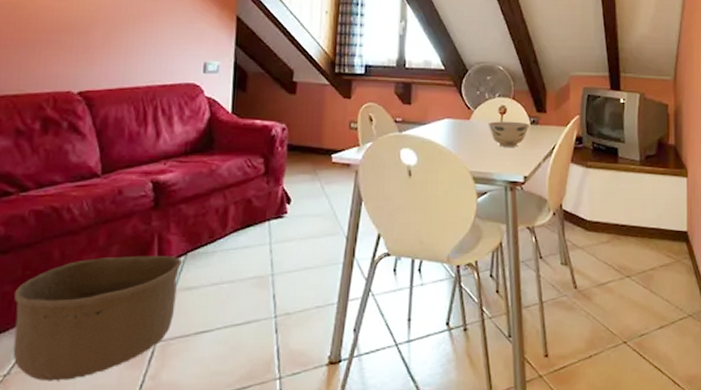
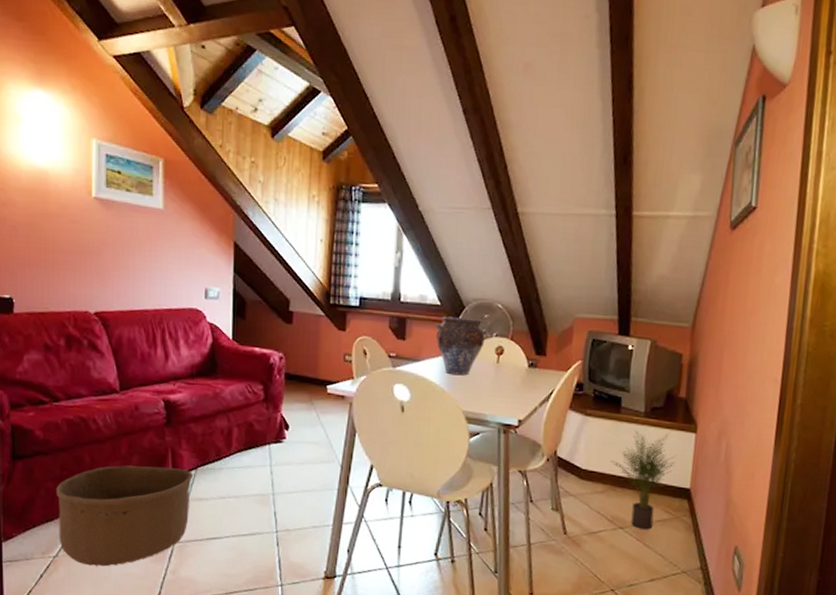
vase: none [440,80,490,136] -> present [435,316,487,375]
bowl: present [488,121,530,147] -> none [483,362,528,390]
potted plant: none [613,179,672,276] -> present [610,430,676,530]

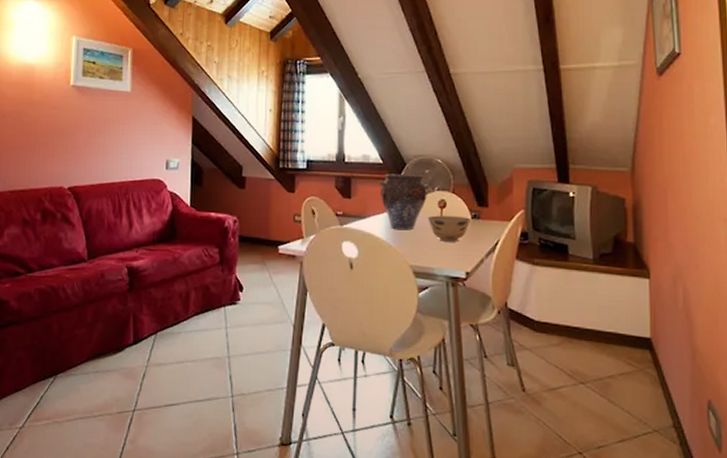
basket: present [56,465,194,567] -> none [26,332,153,437]
bowl: none [483,362,528,390] -> present [427,215,472,242]
potted plant: present [610,430,676,530] -> none [563,278,632,384]

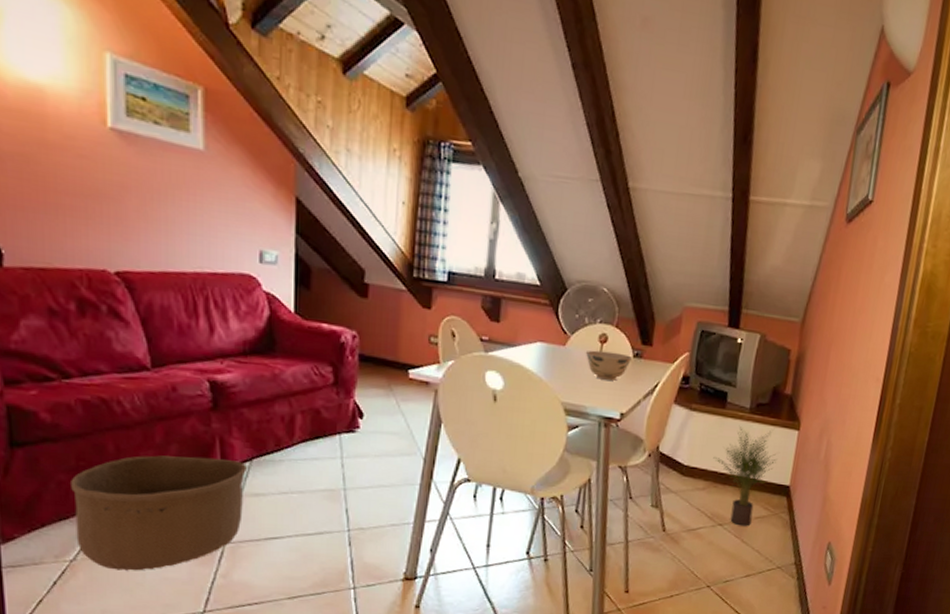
basket: none [26,332,153,437] -> present [71,455,248,571]
vase: present [378,173,429,230] -> none [533,298,590,364]
potted plant: none [563,278,632,384] -> present [713,426,778,526]

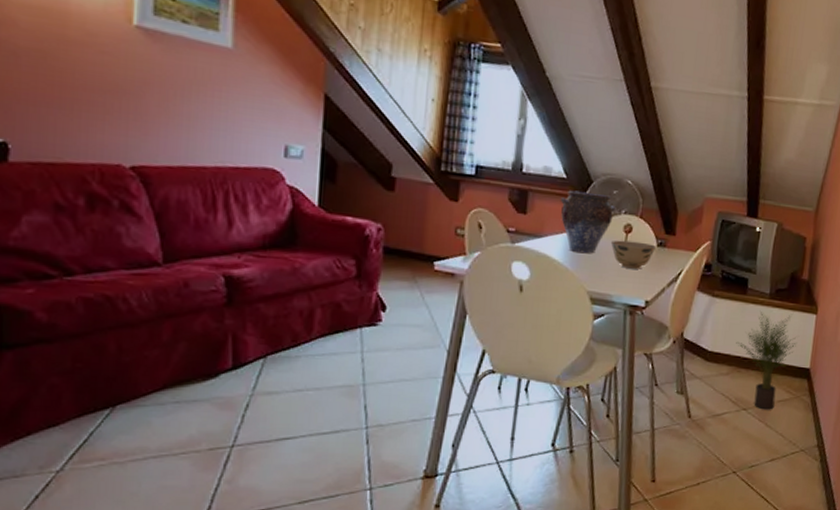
basket: present [71,455,248,571] -> none [64,354,262,480]
vase: none [533,298,590,364] -> present [560,190,615,254]

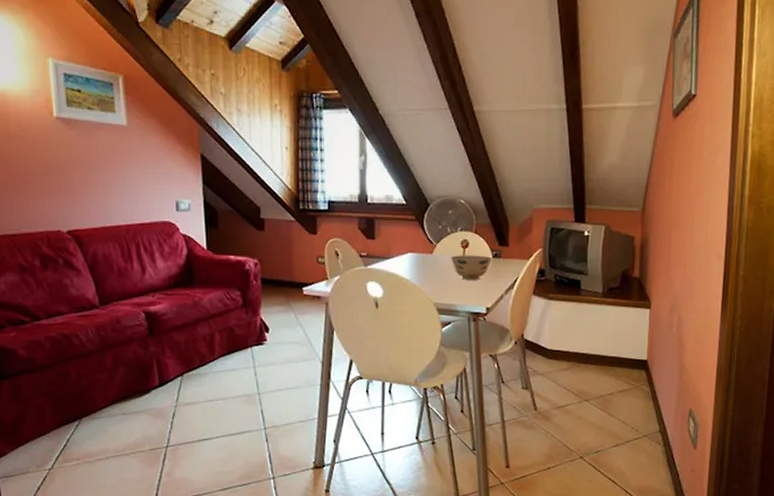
vase: present [560,190,615,254] -> none [402,214,452,270]
potted plant: present [736,312,798,410] -> none [573,310,633,400]

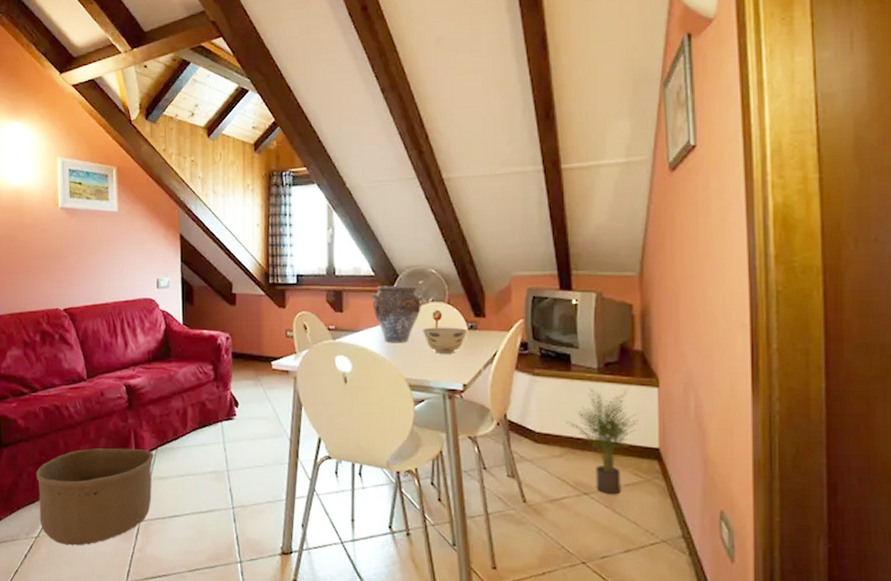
basket: none [45,375,180,475] -> present [36,448,155,546]
vase: none [402,214,452,270] -> present [371,285,423,343]
potted plant: none [573,310,633,400] -> present [566,388,639,495]

